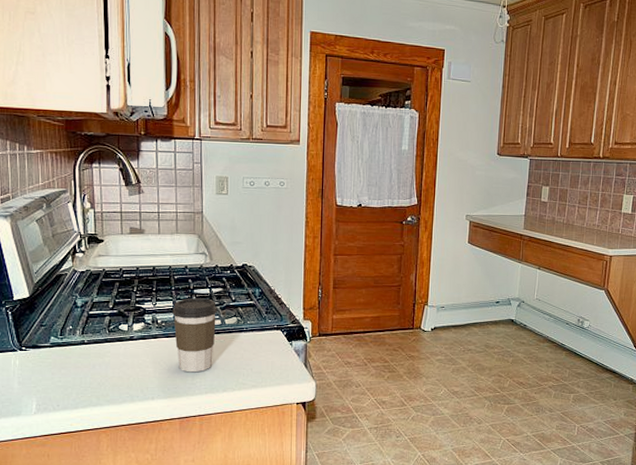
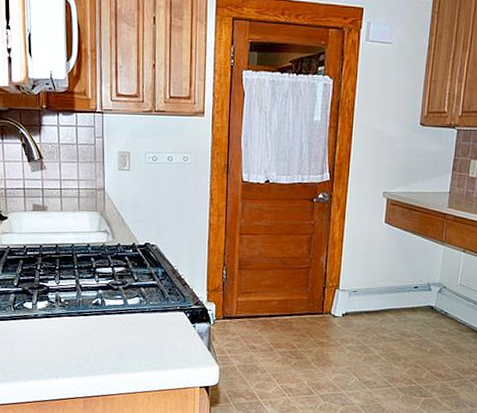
coffee cup: present [172,298,217,373] -> none [75,277,120,353]

